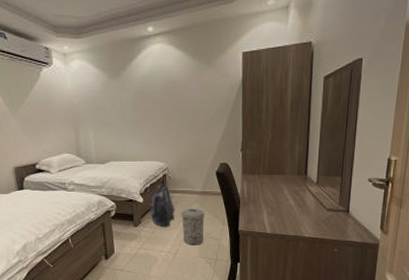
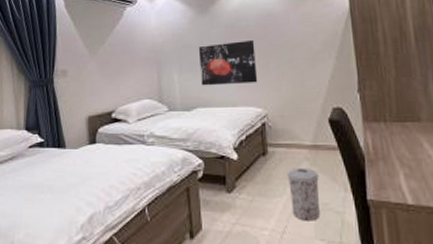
wall art: none [111,105,161,143] -> present [198,40,258,86]
backpack: present [149,185,175,227] -> none [245,136,280,194]

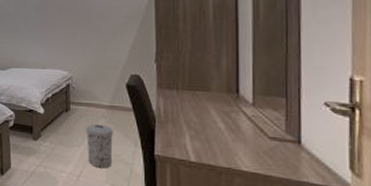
wall art: present [198,40,258,86] -> none [14,11,66,50]

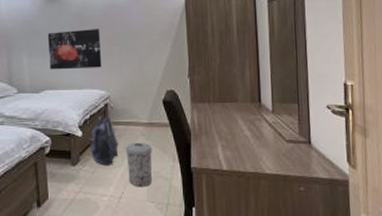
wall art: none [14,11,66,50] -> present [47,29,102,70]
backpack: none [50,95,79,144] -> present [89,115,119,165]

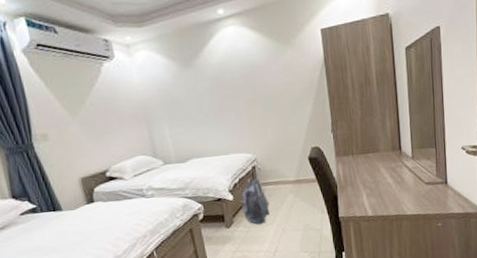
wall art: present [47,29,102,70] -> none [186,92,246,138]
trash can: present [125,142,153,187] -> none [276,199,305,241]

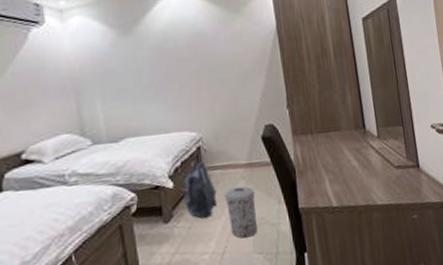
trash can: none [276,199,305,241] -> present [224,186,259,239]

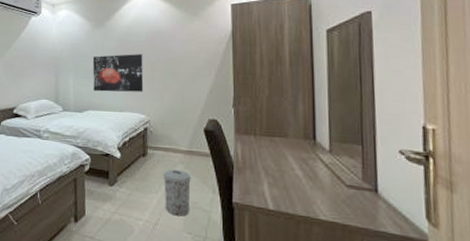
wall art: none [123,62,191,114] -> present [92,54,144,92]
backpack: present [181,161,218,219] -> none [127,139,156,190]

